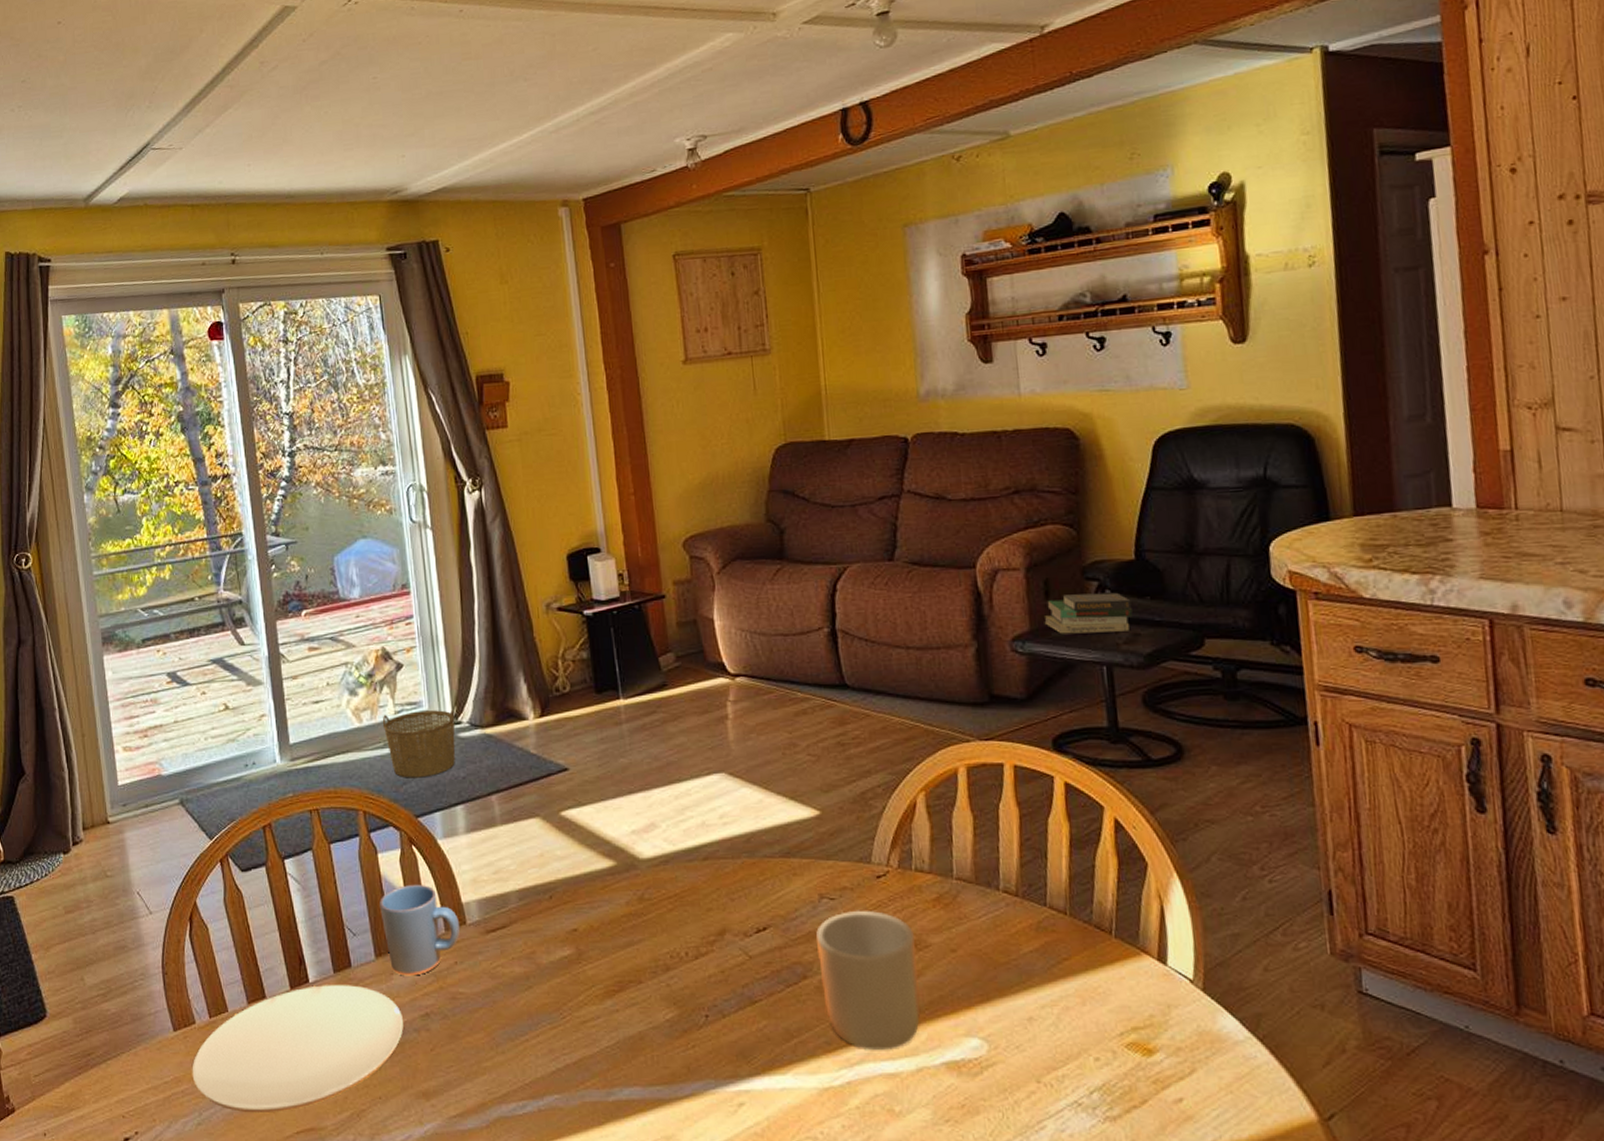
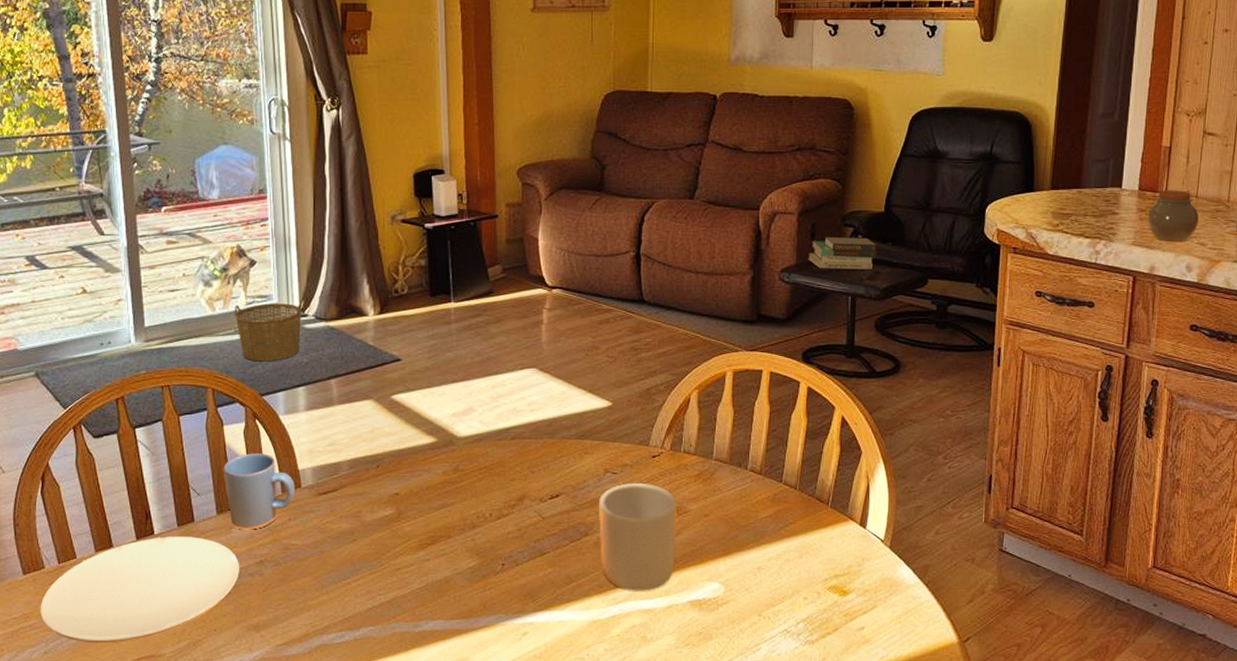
jar: none [1495,504,1571,571] -> present [1147,190,1199,242]

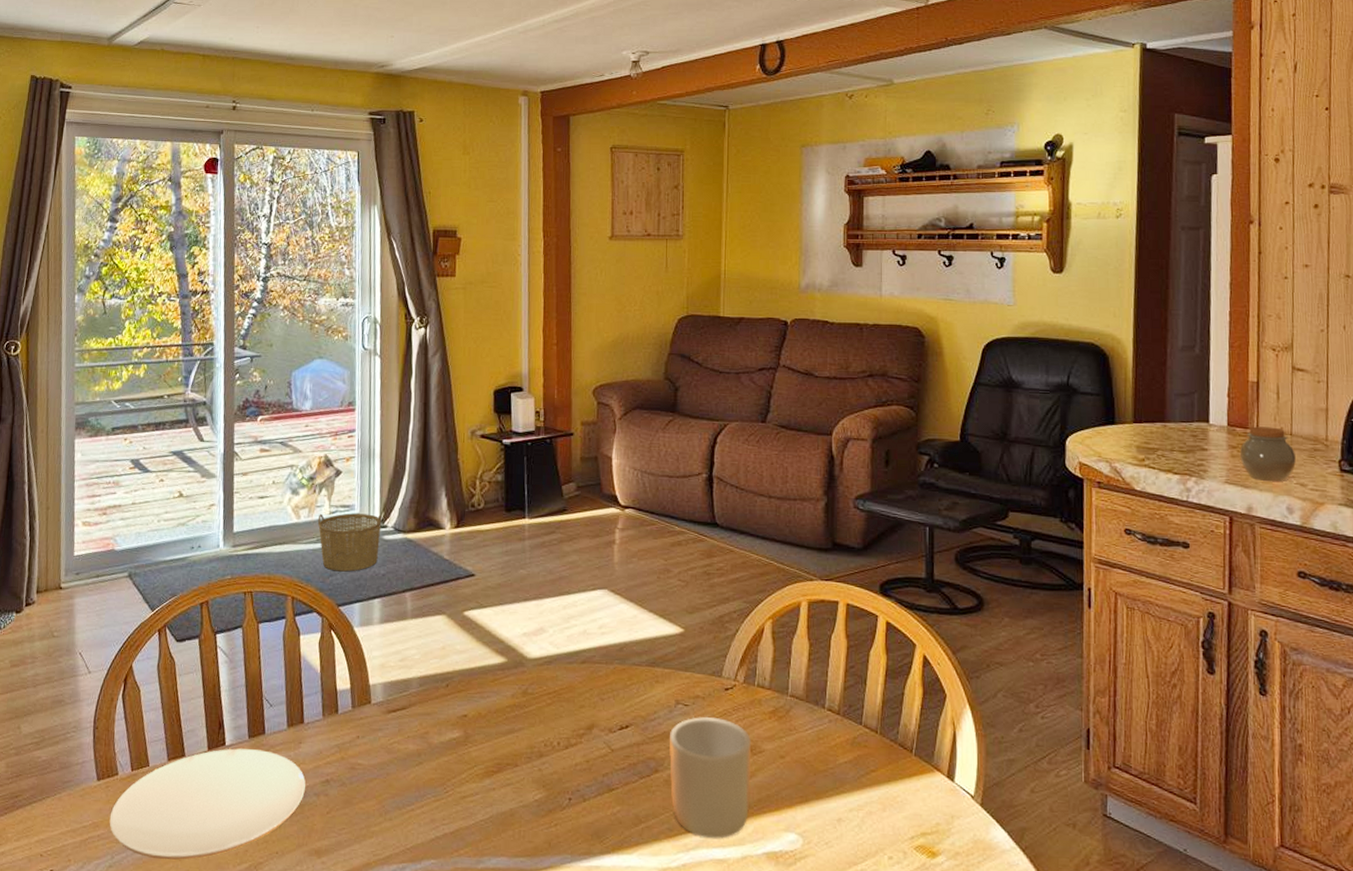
mug: present [223,453,296,530] -> none [296,665,366,746]
books: present [808,237,877,269] -> none [882,465,954,500]

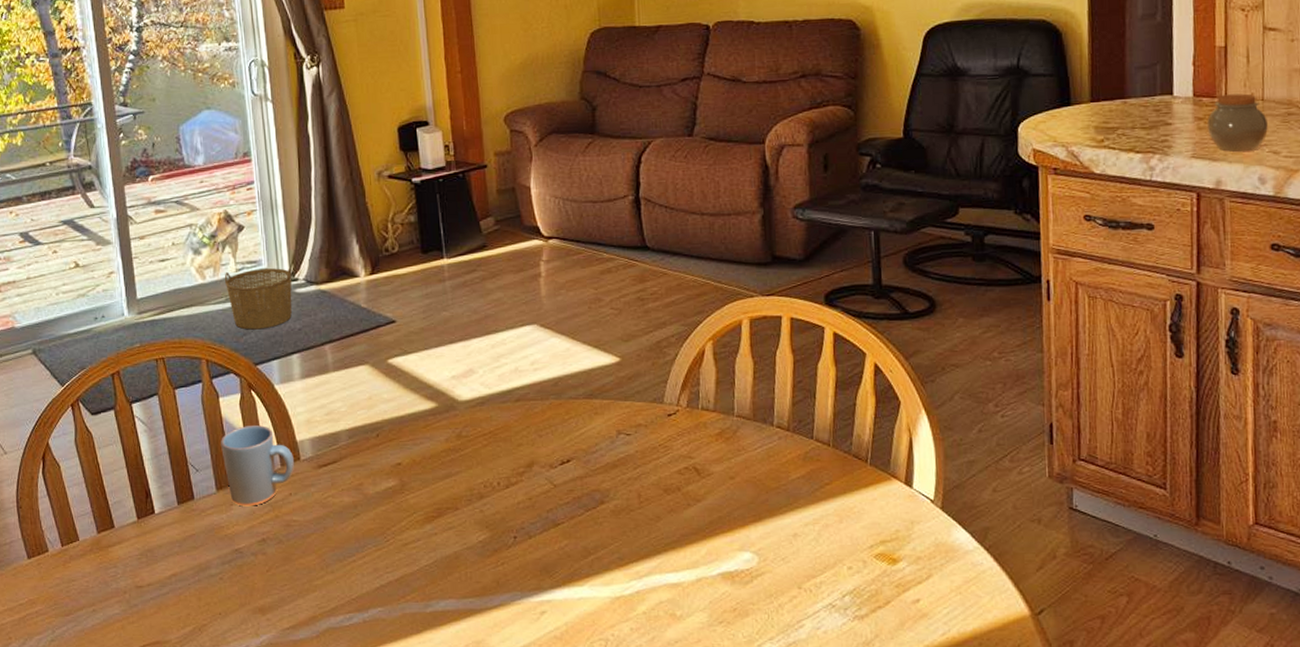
plate: present [109,748,306,861] -> none [45,515,242,630]
mug: none [296,665,366,746] -> present [221,425,295,507]
mug: present [669,716,752,839] -> none [613,444,702,563]

